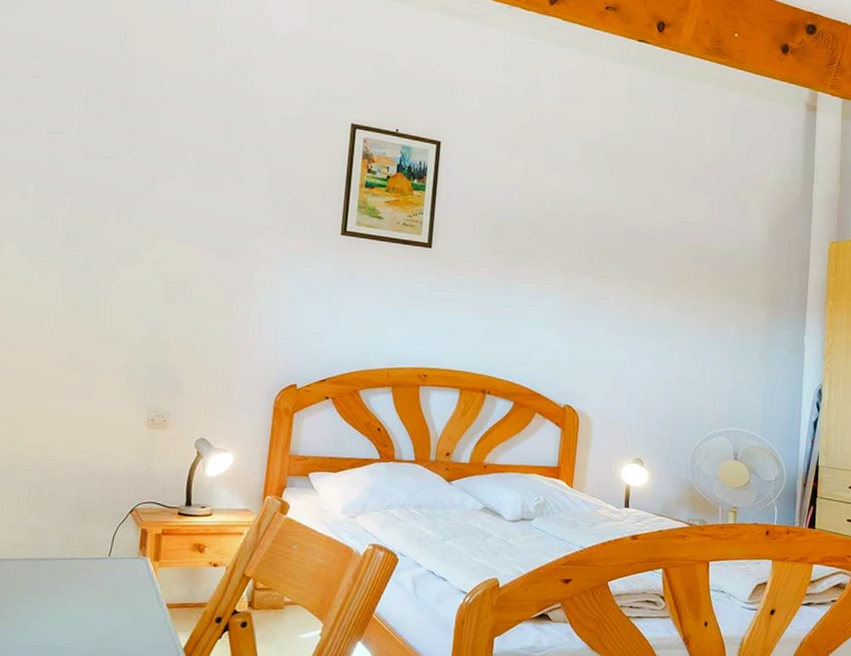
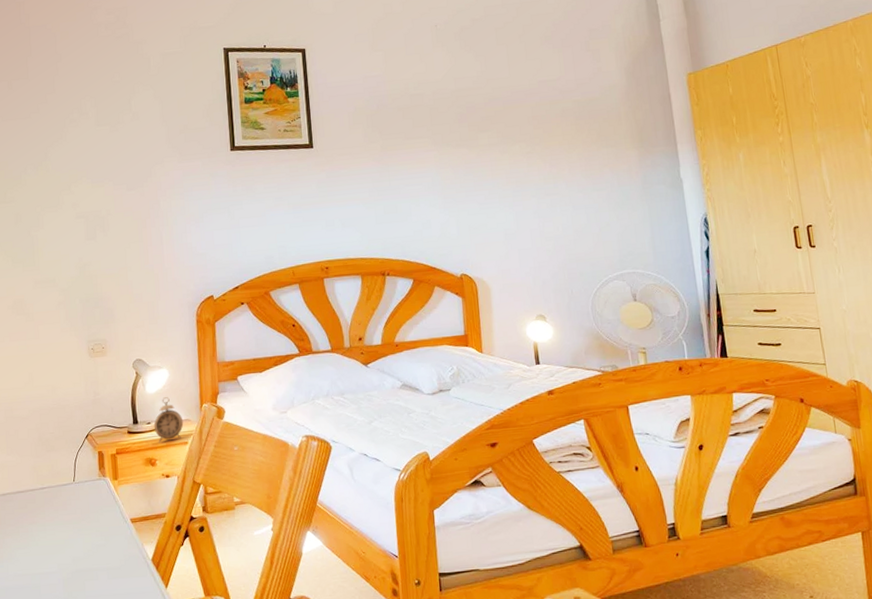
alarm clock: none [208,483,242,529] -> present [153,397,184,443]

